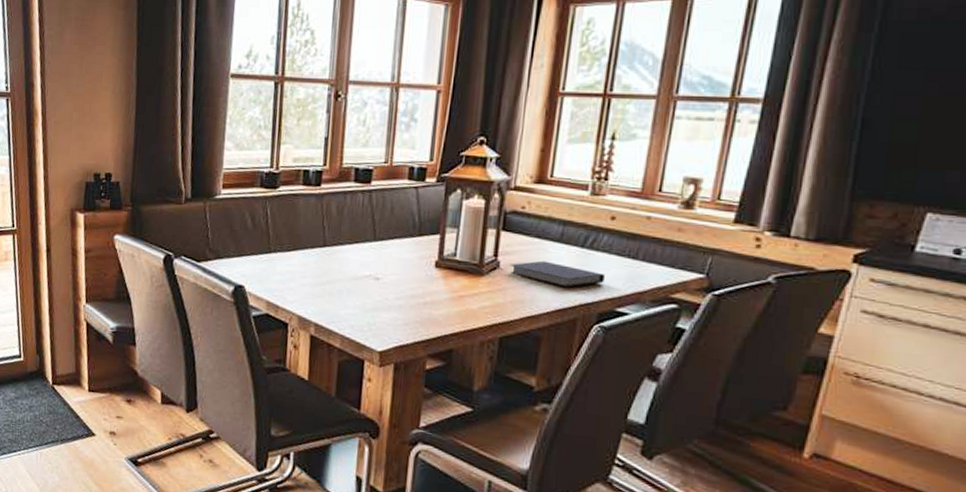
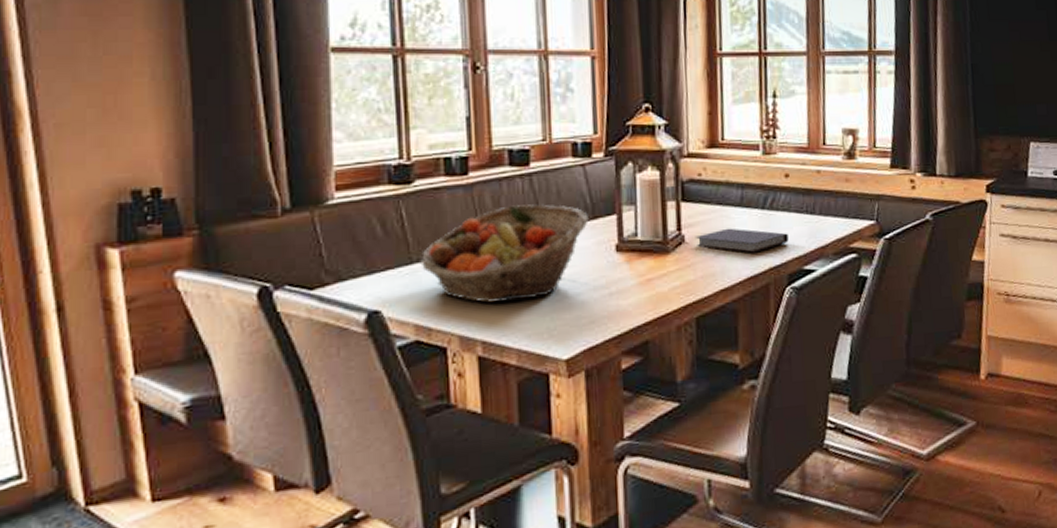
fruit basket: none [276,216,415,296] -> present [420,204,588,303]

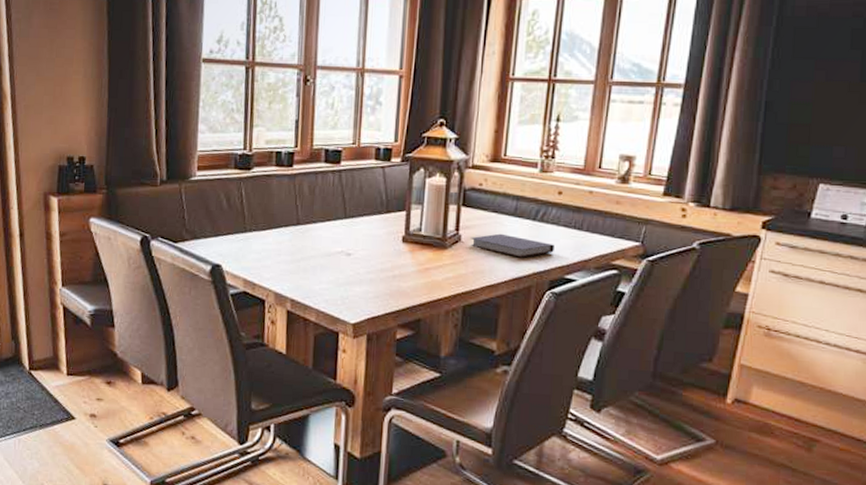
fruit basket: present [420,204,588,303] -> none [252,195,383,272]

